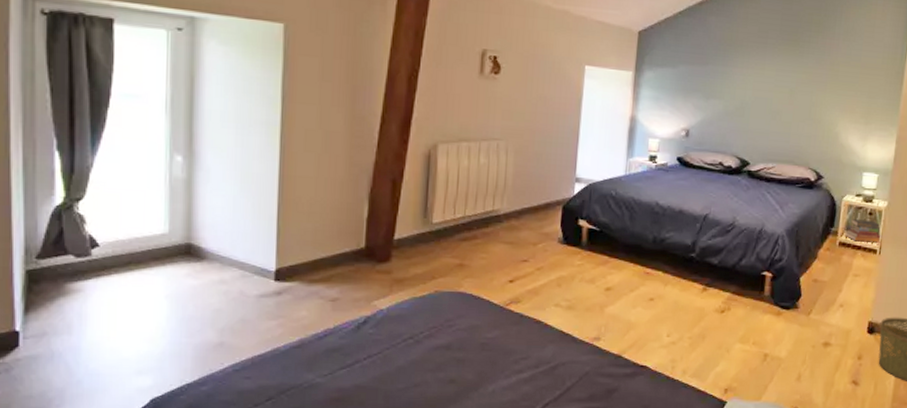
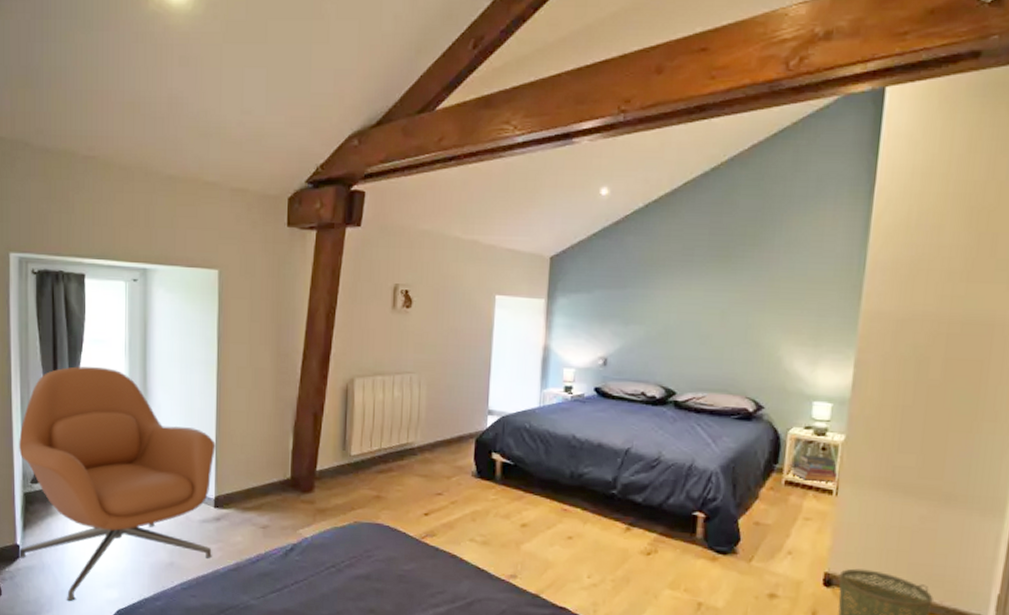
armchair: none [17,124,277,392] -> present [18,366,216,601]

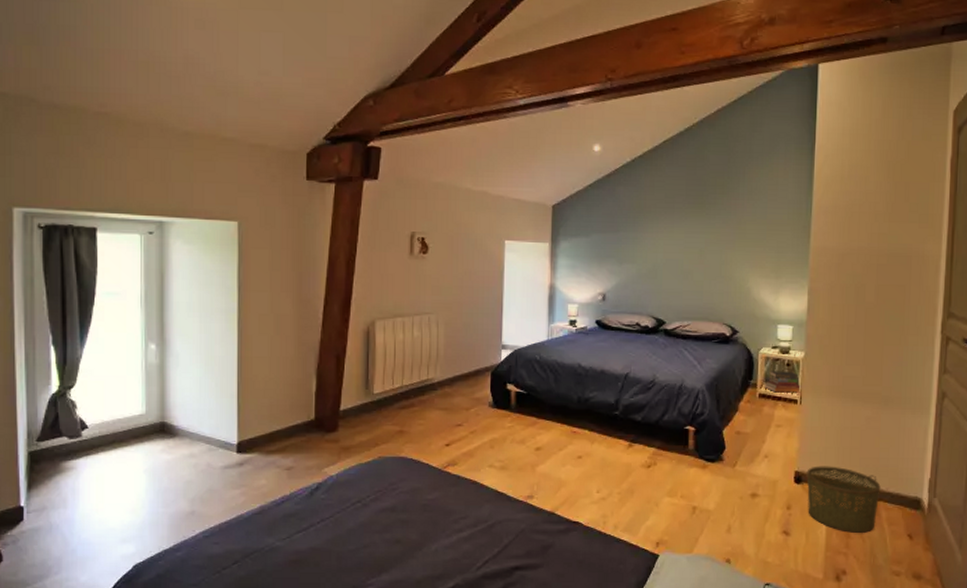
armchair: present [18,366,216,601] -> none [22,319,237,560]

